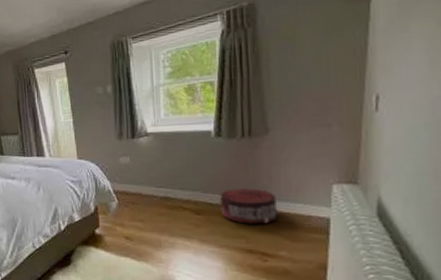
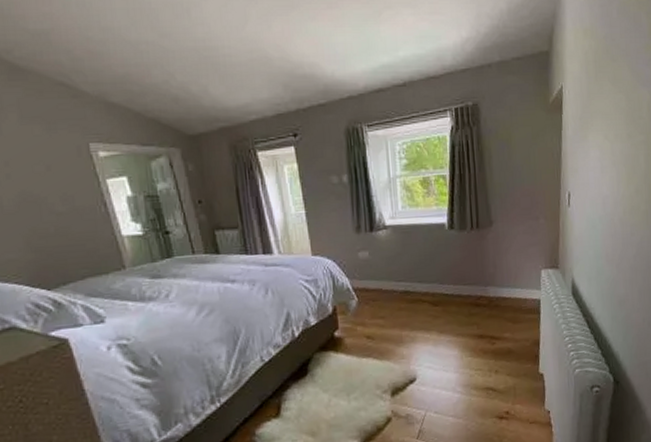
pouf: present [220,188,279,224] -> none [454,277,503,311]

